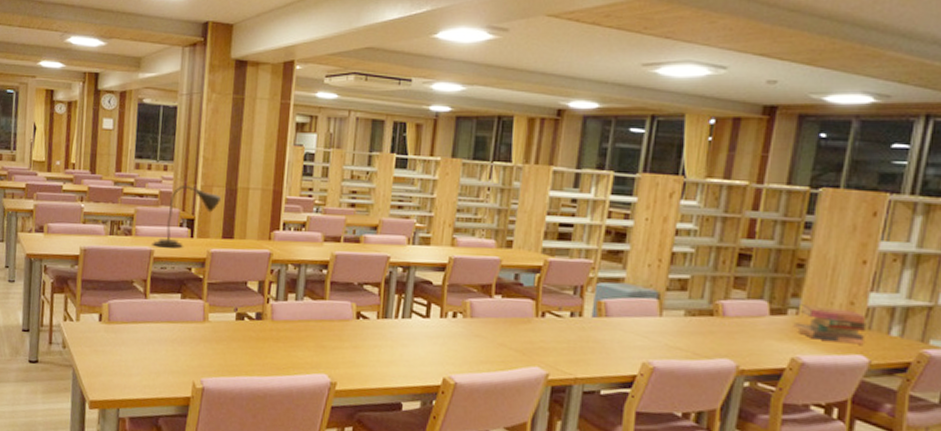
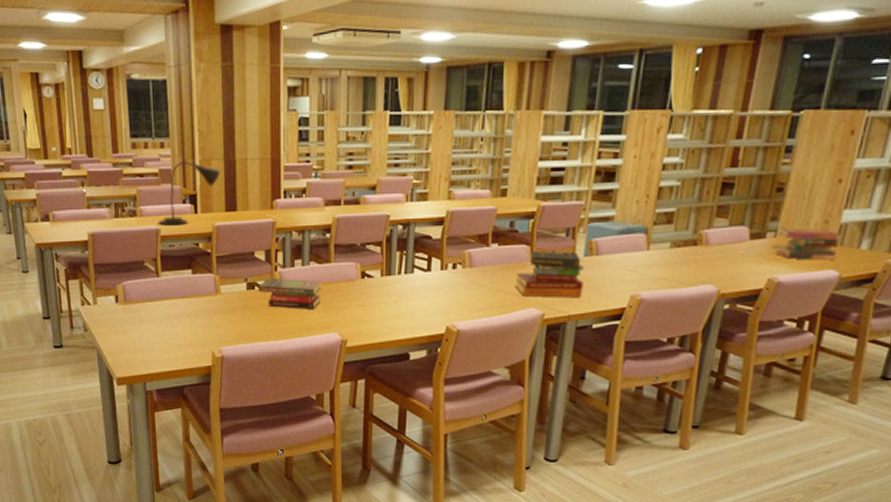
books: none [248,310,315,347] -> present [259,278,322,309]
books: none [518,307,592,361] -> present [515,251,584,298]

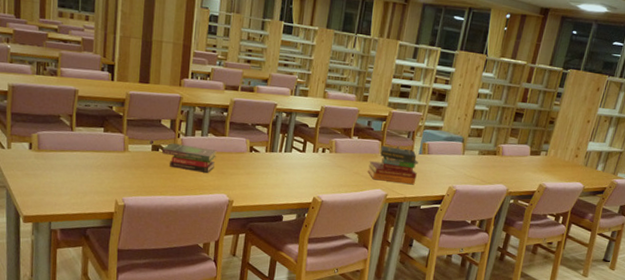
desk lamp: present [157,161,220,226] -> none [76,35,138,89]
books: present [771,226,839,260] -> none [543,148,585,176]

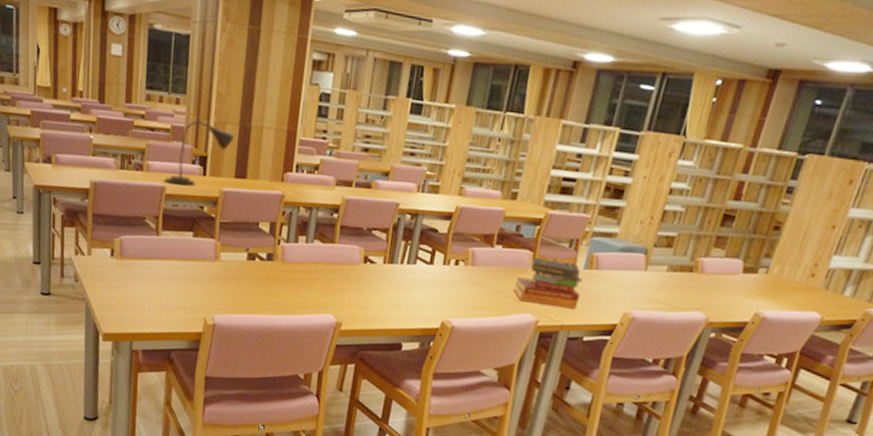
desk lamp: none [76,35,138,89] -> present [164,121,234,186]
books: present [162,143,217,173] -> none [259,251,324,288]

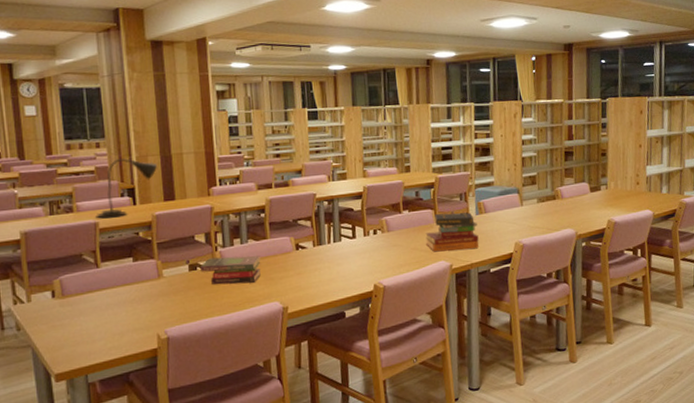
books: none [259,251,324,288] -> present [201,255,261,285]

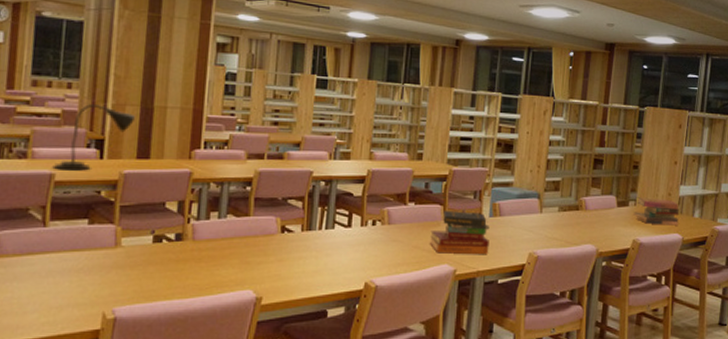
books: present [201,255,261,285] -> none [167,231,239,265]
books: none [605,180,648,204] -> present [633,197,680,226]

